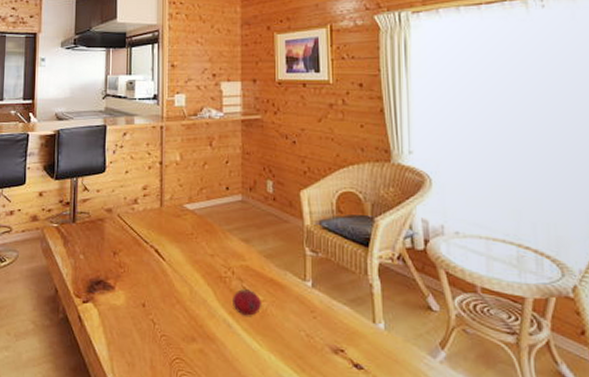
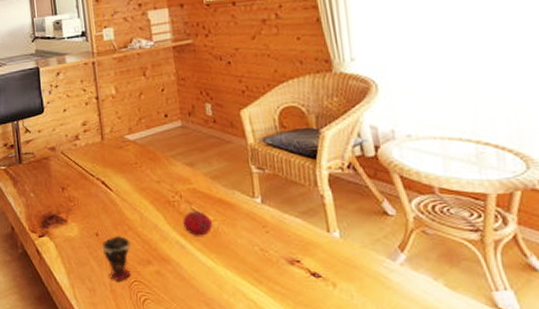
cup: none [147,307,177,358] -> present [102,235,131,282]

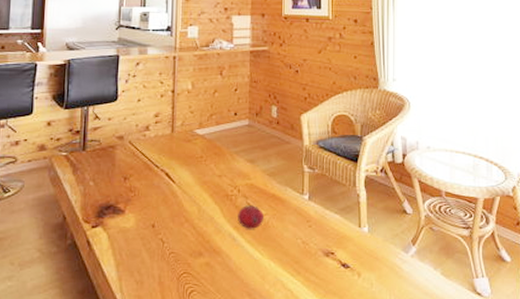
cup: present [102,235,131,282] -> none [156,227,185,274]

